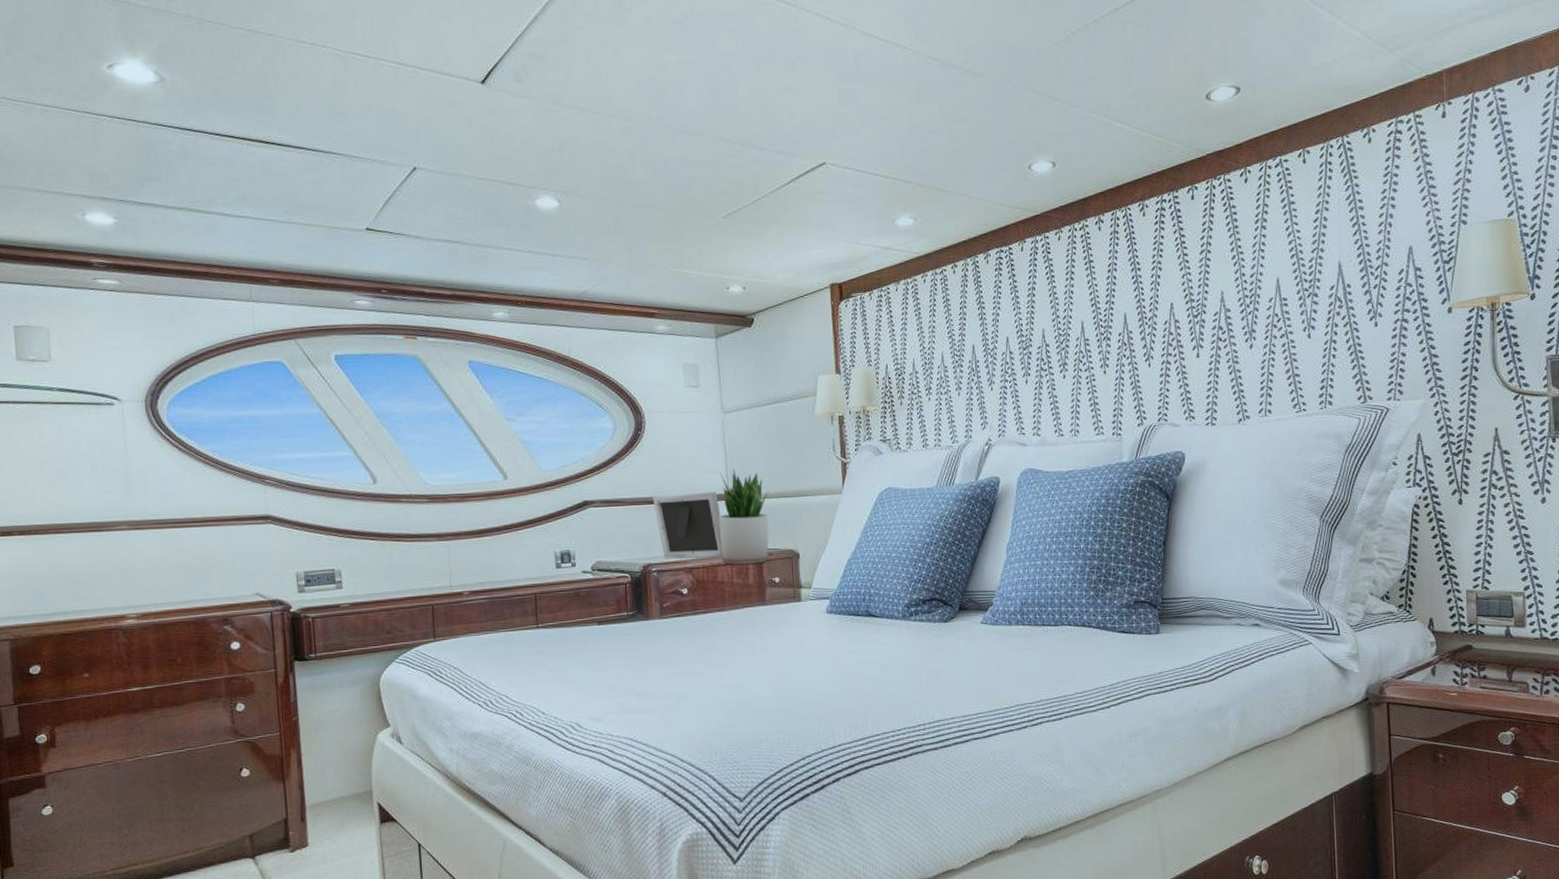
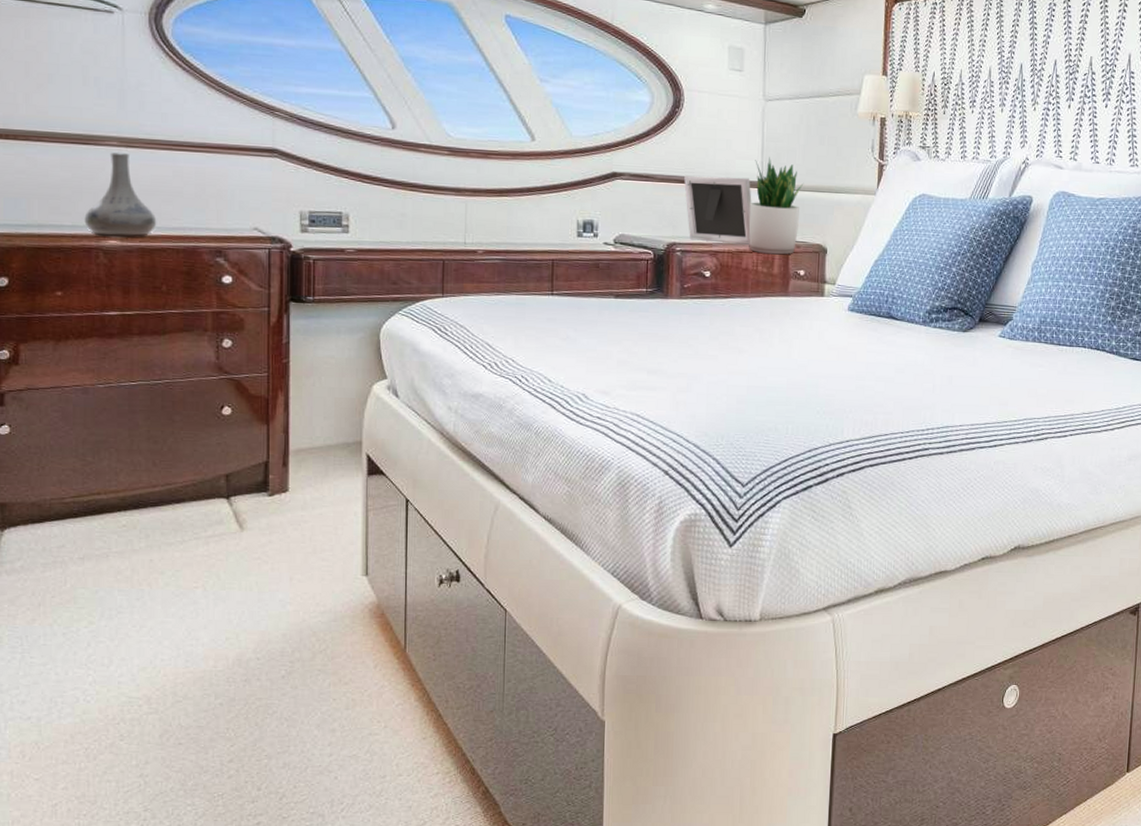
vase: none [103,535,168,618] -> present [84,152,157,239]

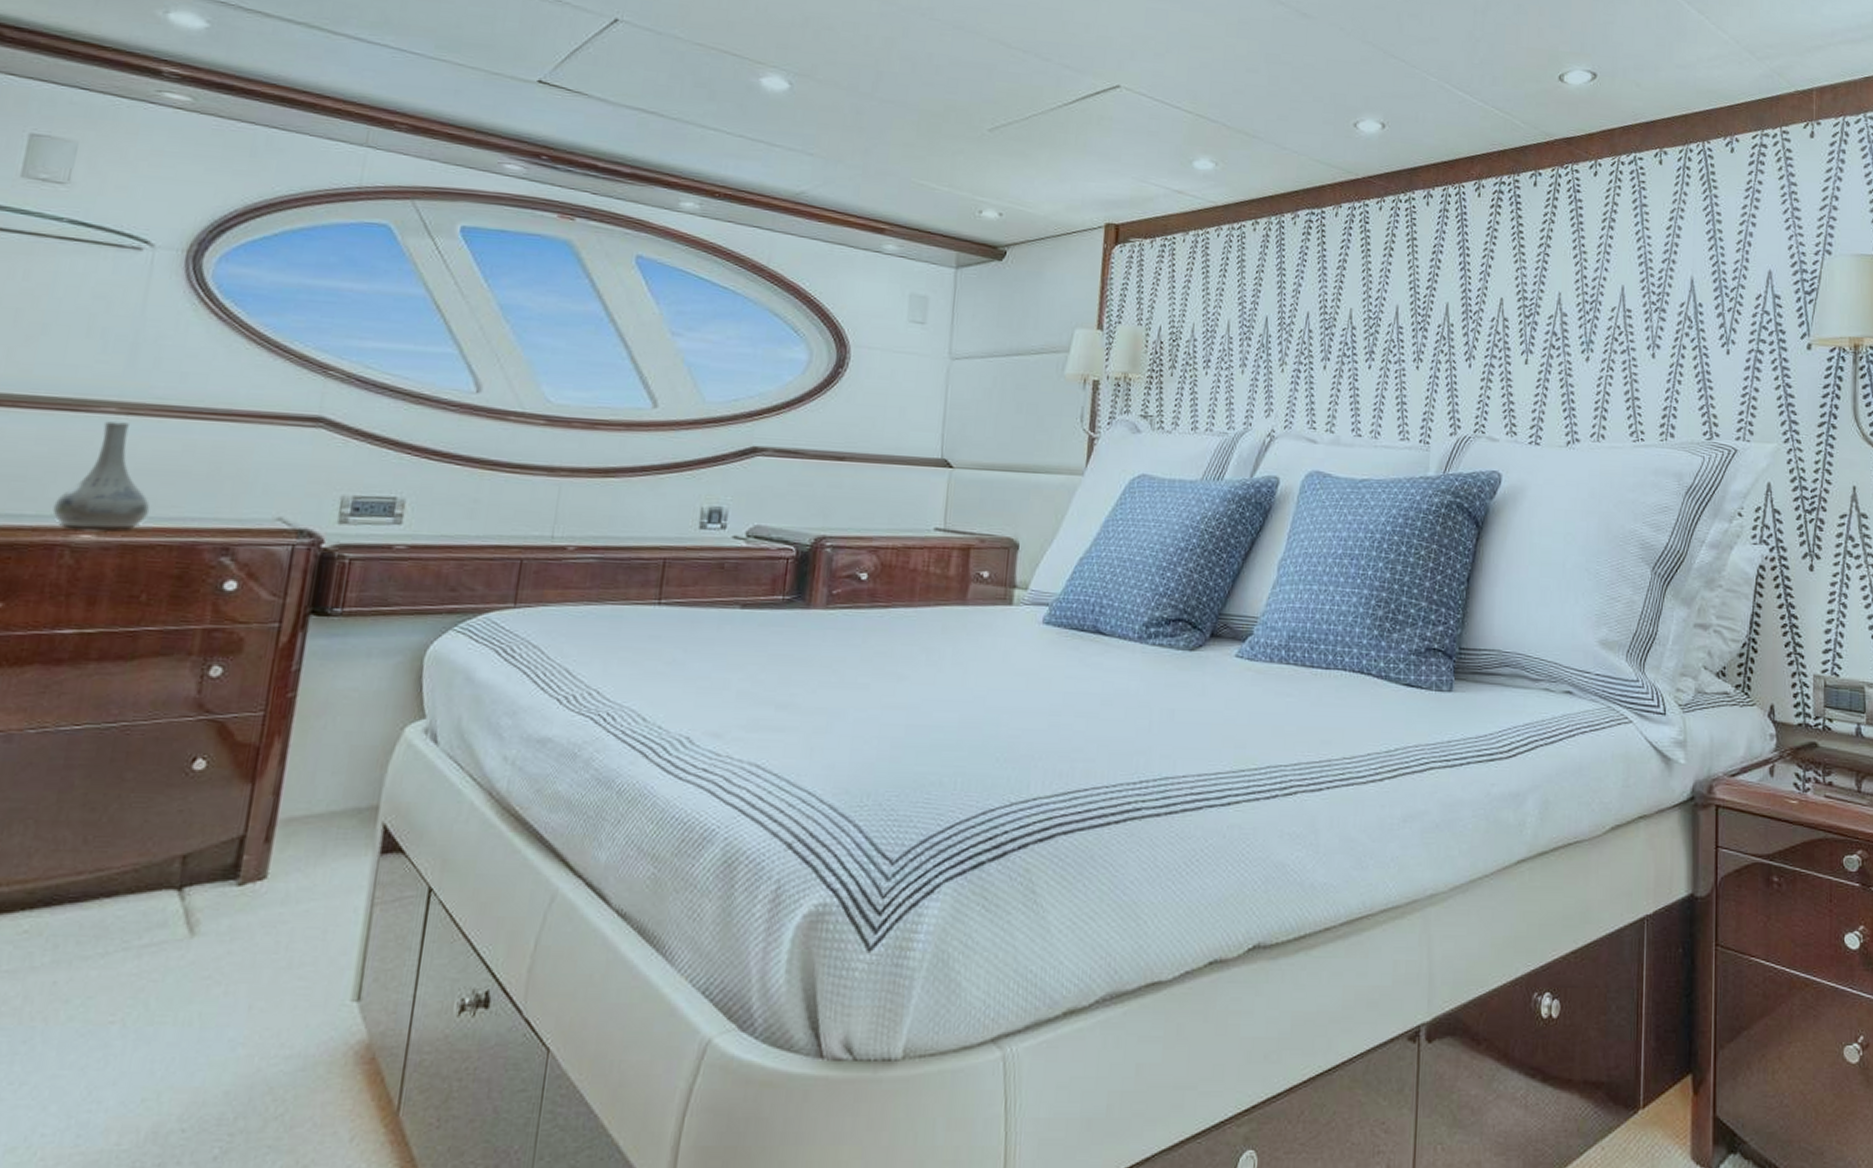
picture frame: present [684,175,752,245] -> none [842,451,927,538]
planter: present [748,157,803,255] -> none [919,428,993,552]

